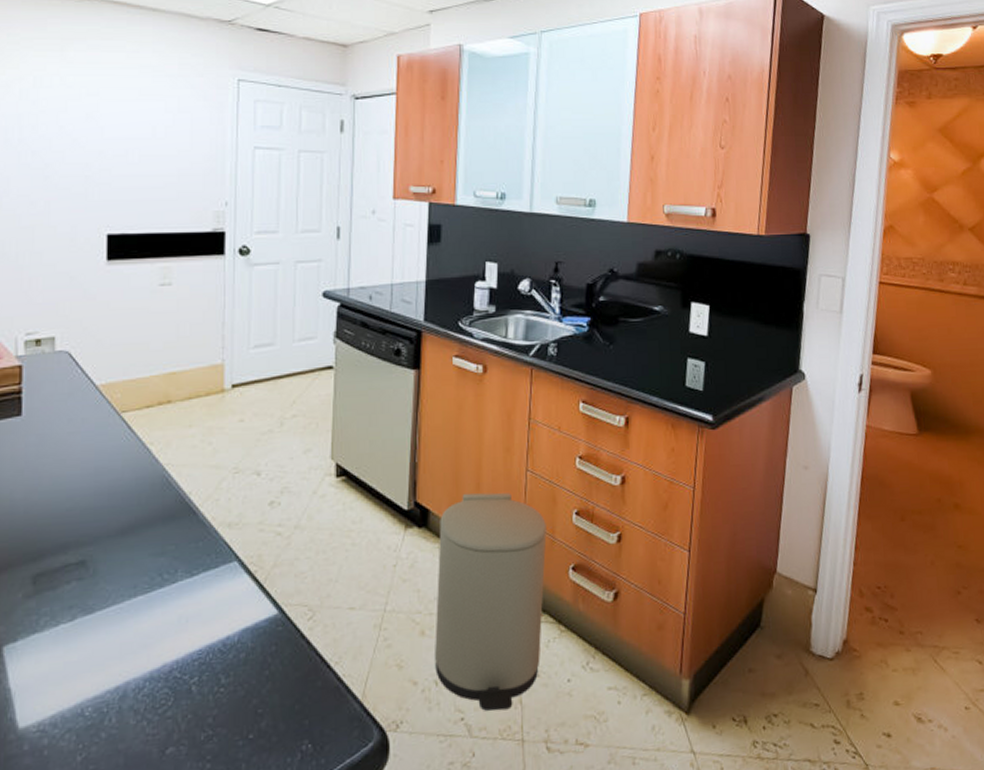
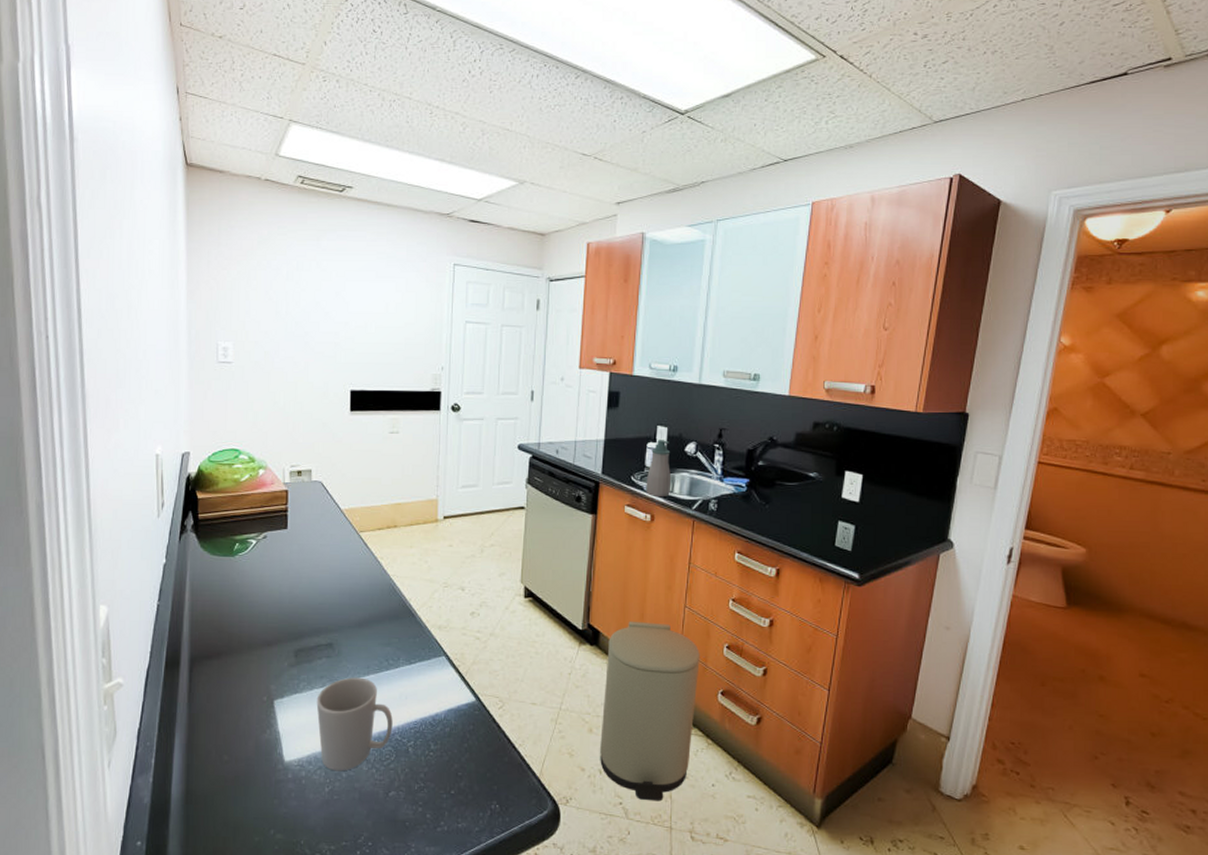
mug: none [63,601,169,732] -> present [316,677,393,772]
soap bottle: none [475,278,505,345] -> present [646,440,672,498]

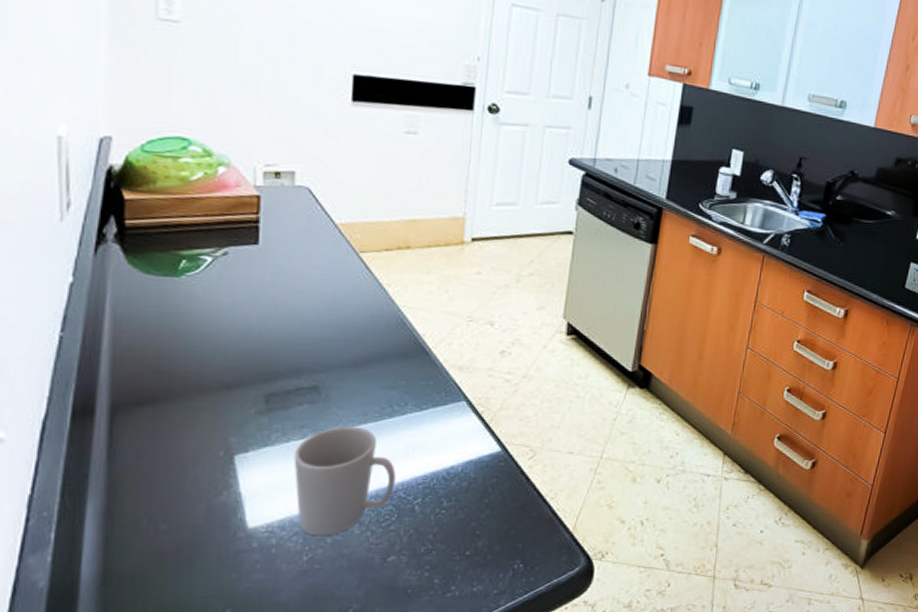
pedal bin: present [600,621,700,802] -> none [642,362,759,551]
soap bottle: present [646,440,672,498] -> none [714,165,745,229]

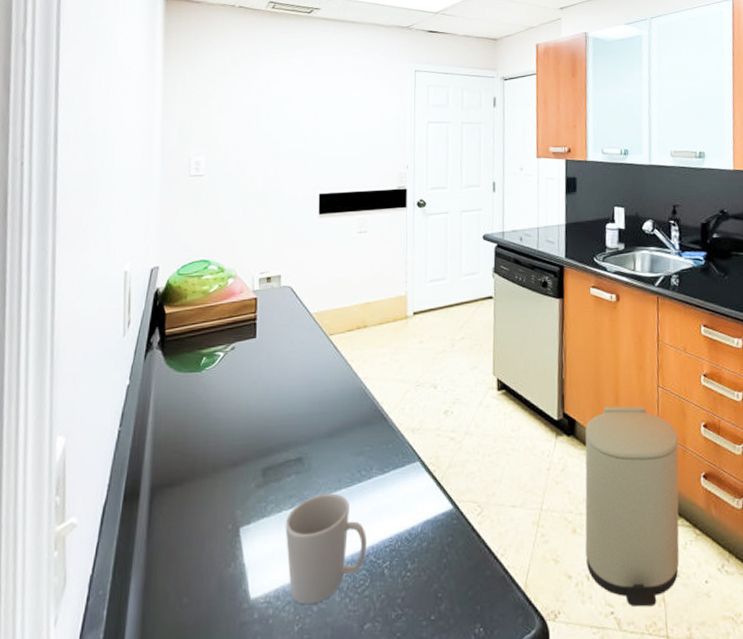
pedal bin: none [642,362,759,551] -> present [585,406,679,607]

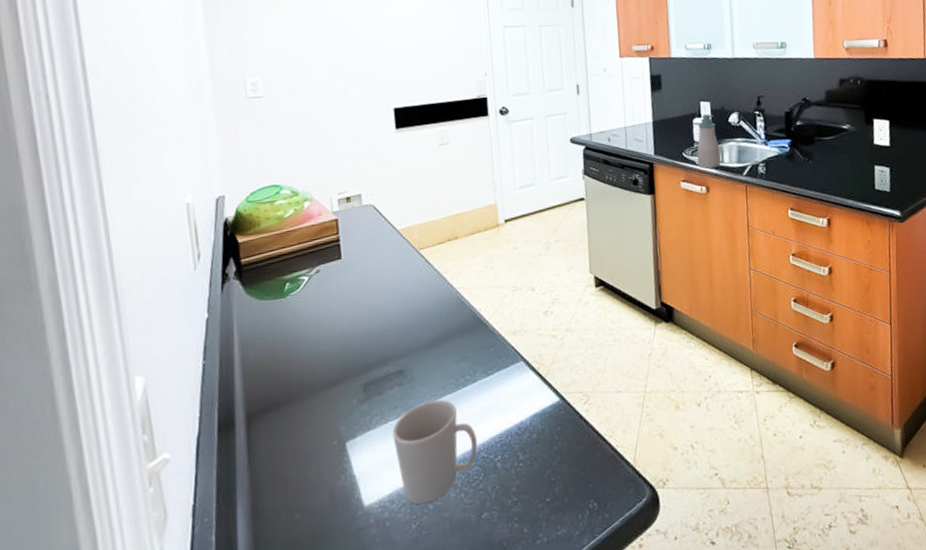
pedal bin: present [585,406,679,607] -> none [683,288,776,467]
soap bottle: none [608,220,633,277] -> present [697,114,721,169]

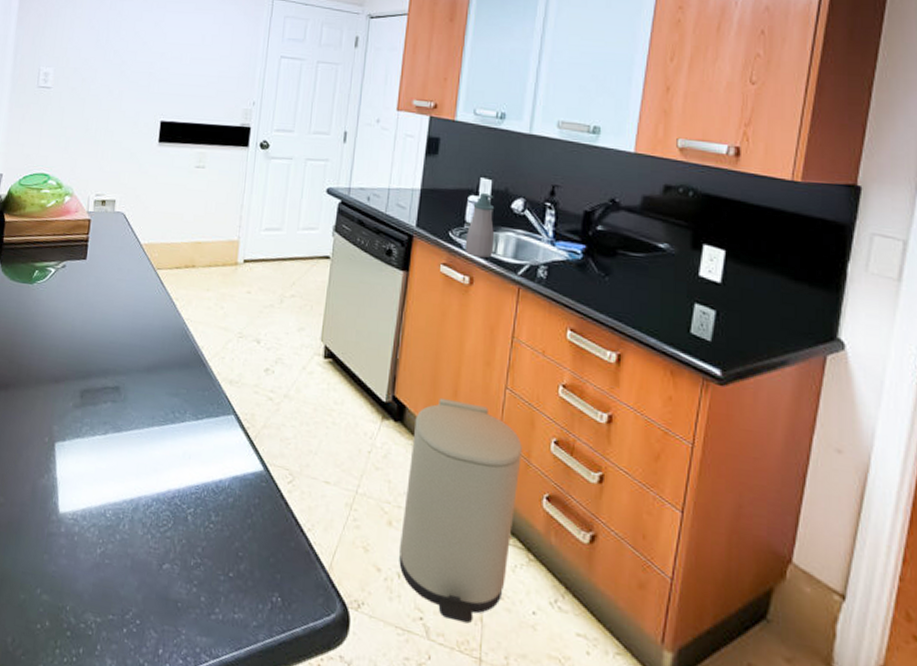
mug: present [392,399,478,505] -> none [96,426,174,533]
pedal bin: none [683,288,776,467] -> present [399,397,522,624]

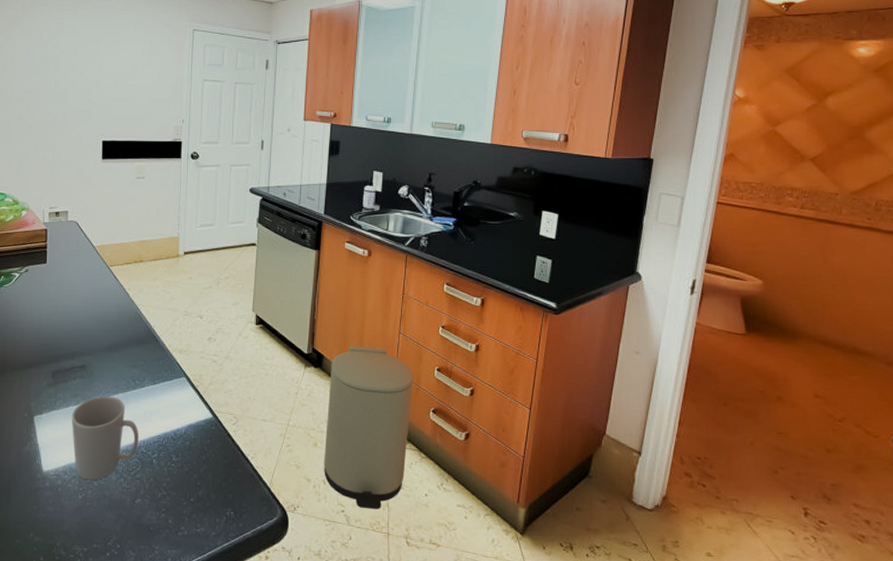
mug: none [96,426,174,533] -> present [71,396,139,481]
soap bottle: present [465,193,495,259] -> none [363,184,387,235]

